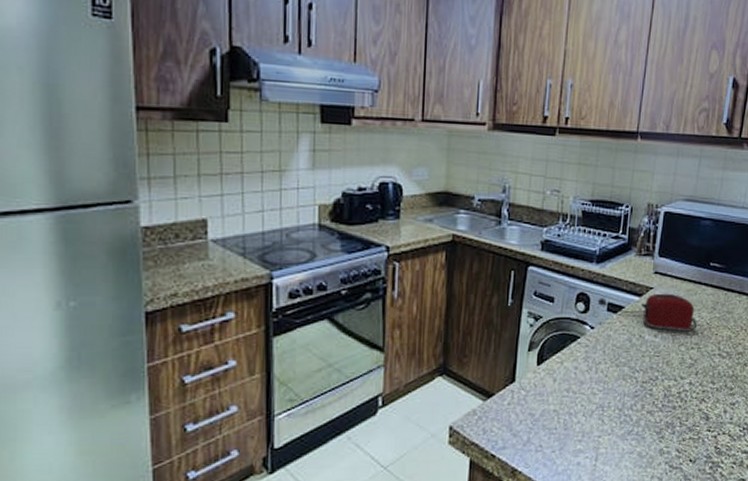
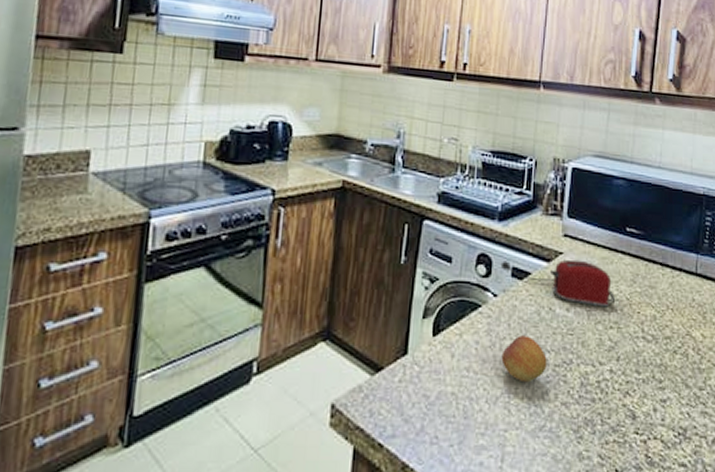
fruit: none [597,359,636,398] -> present [501,335,547,383]

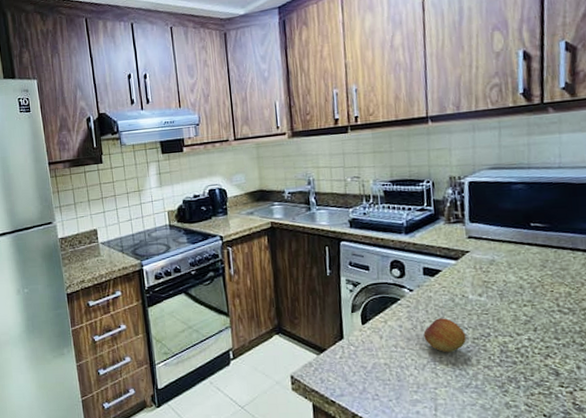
toaster: present [500,259,615,307] -> none [412,255,526,290]

